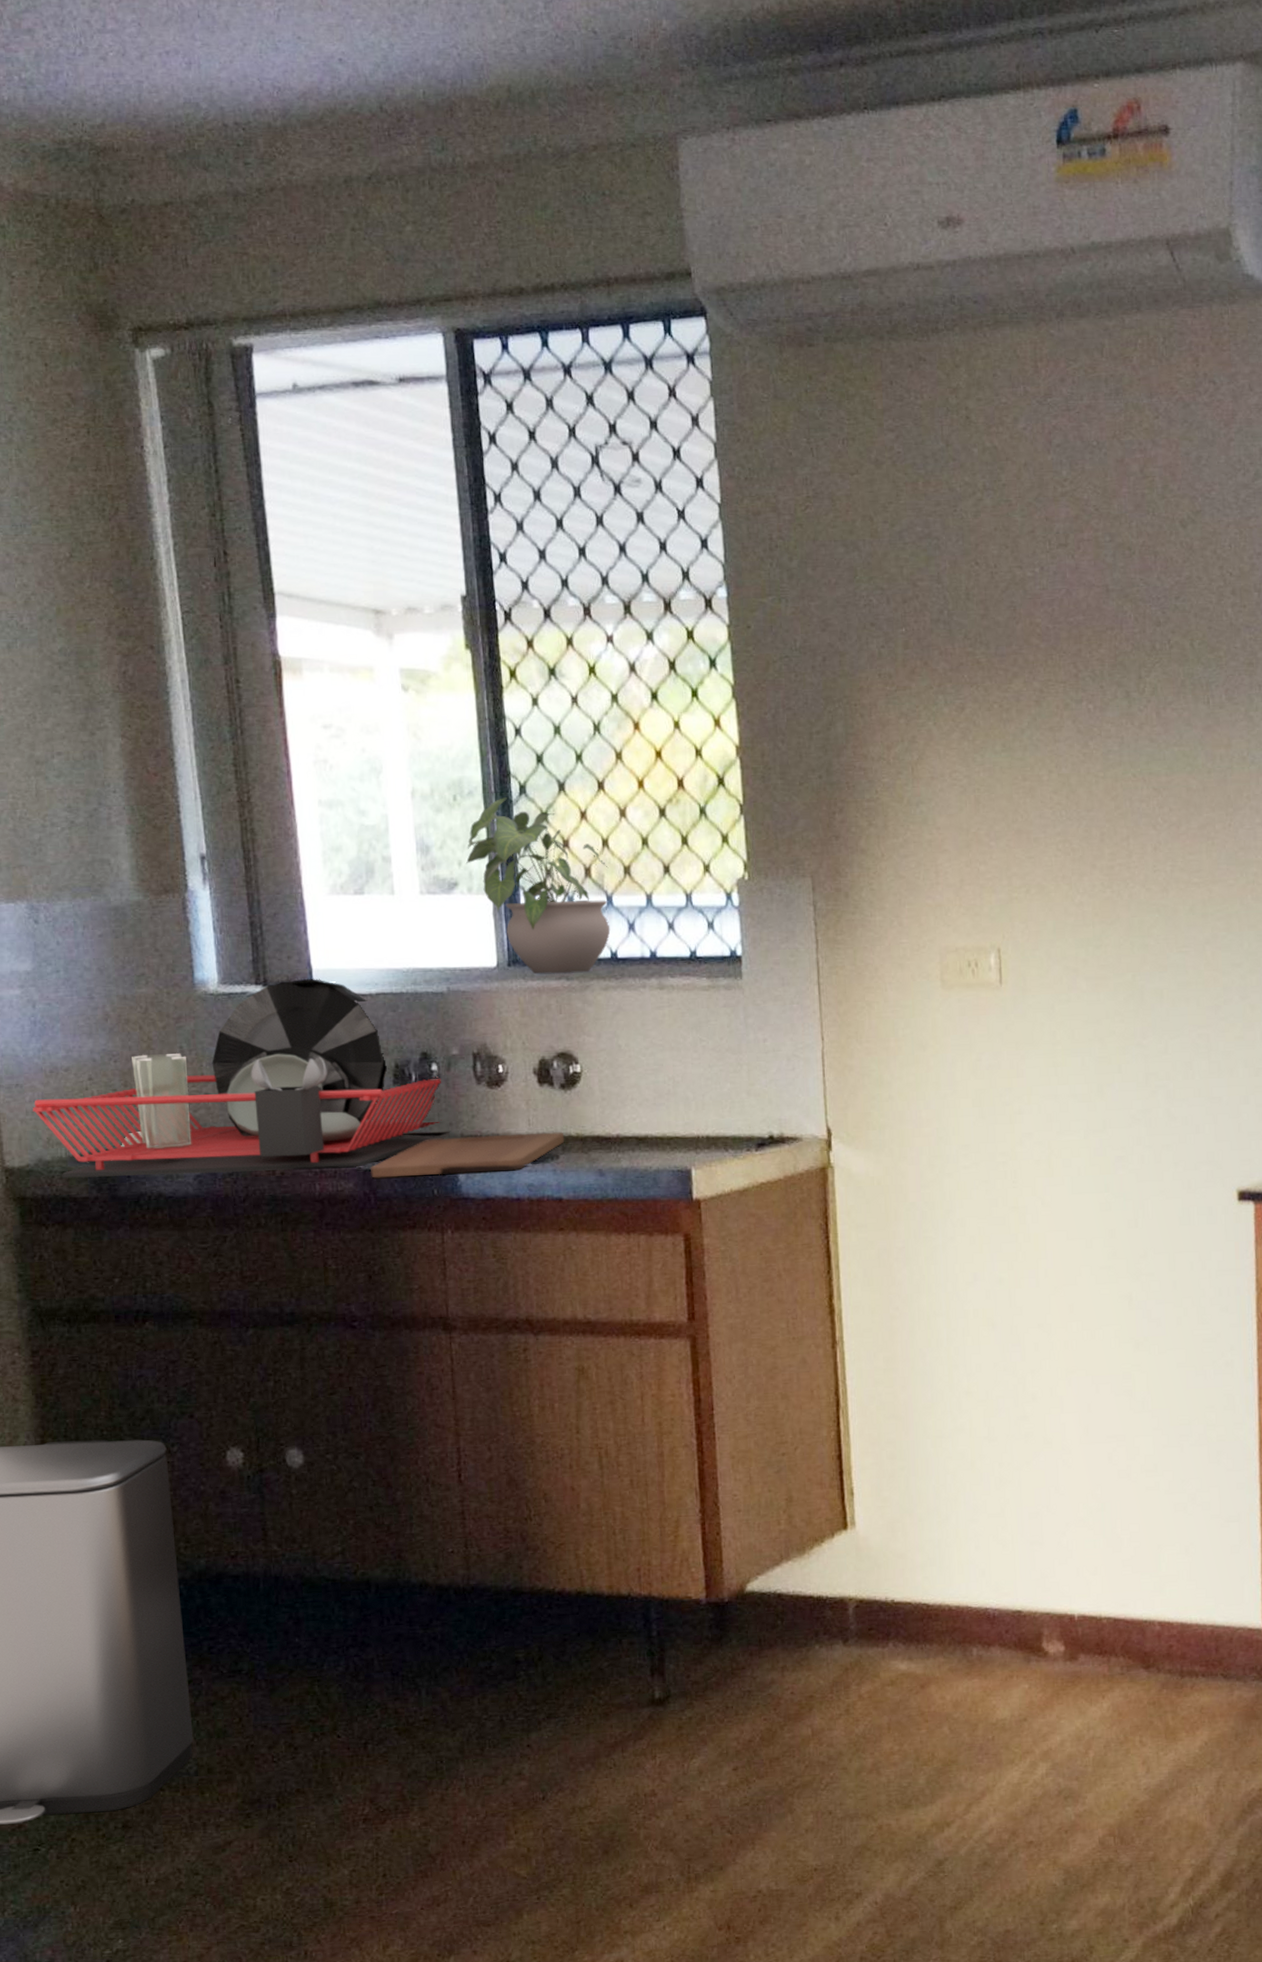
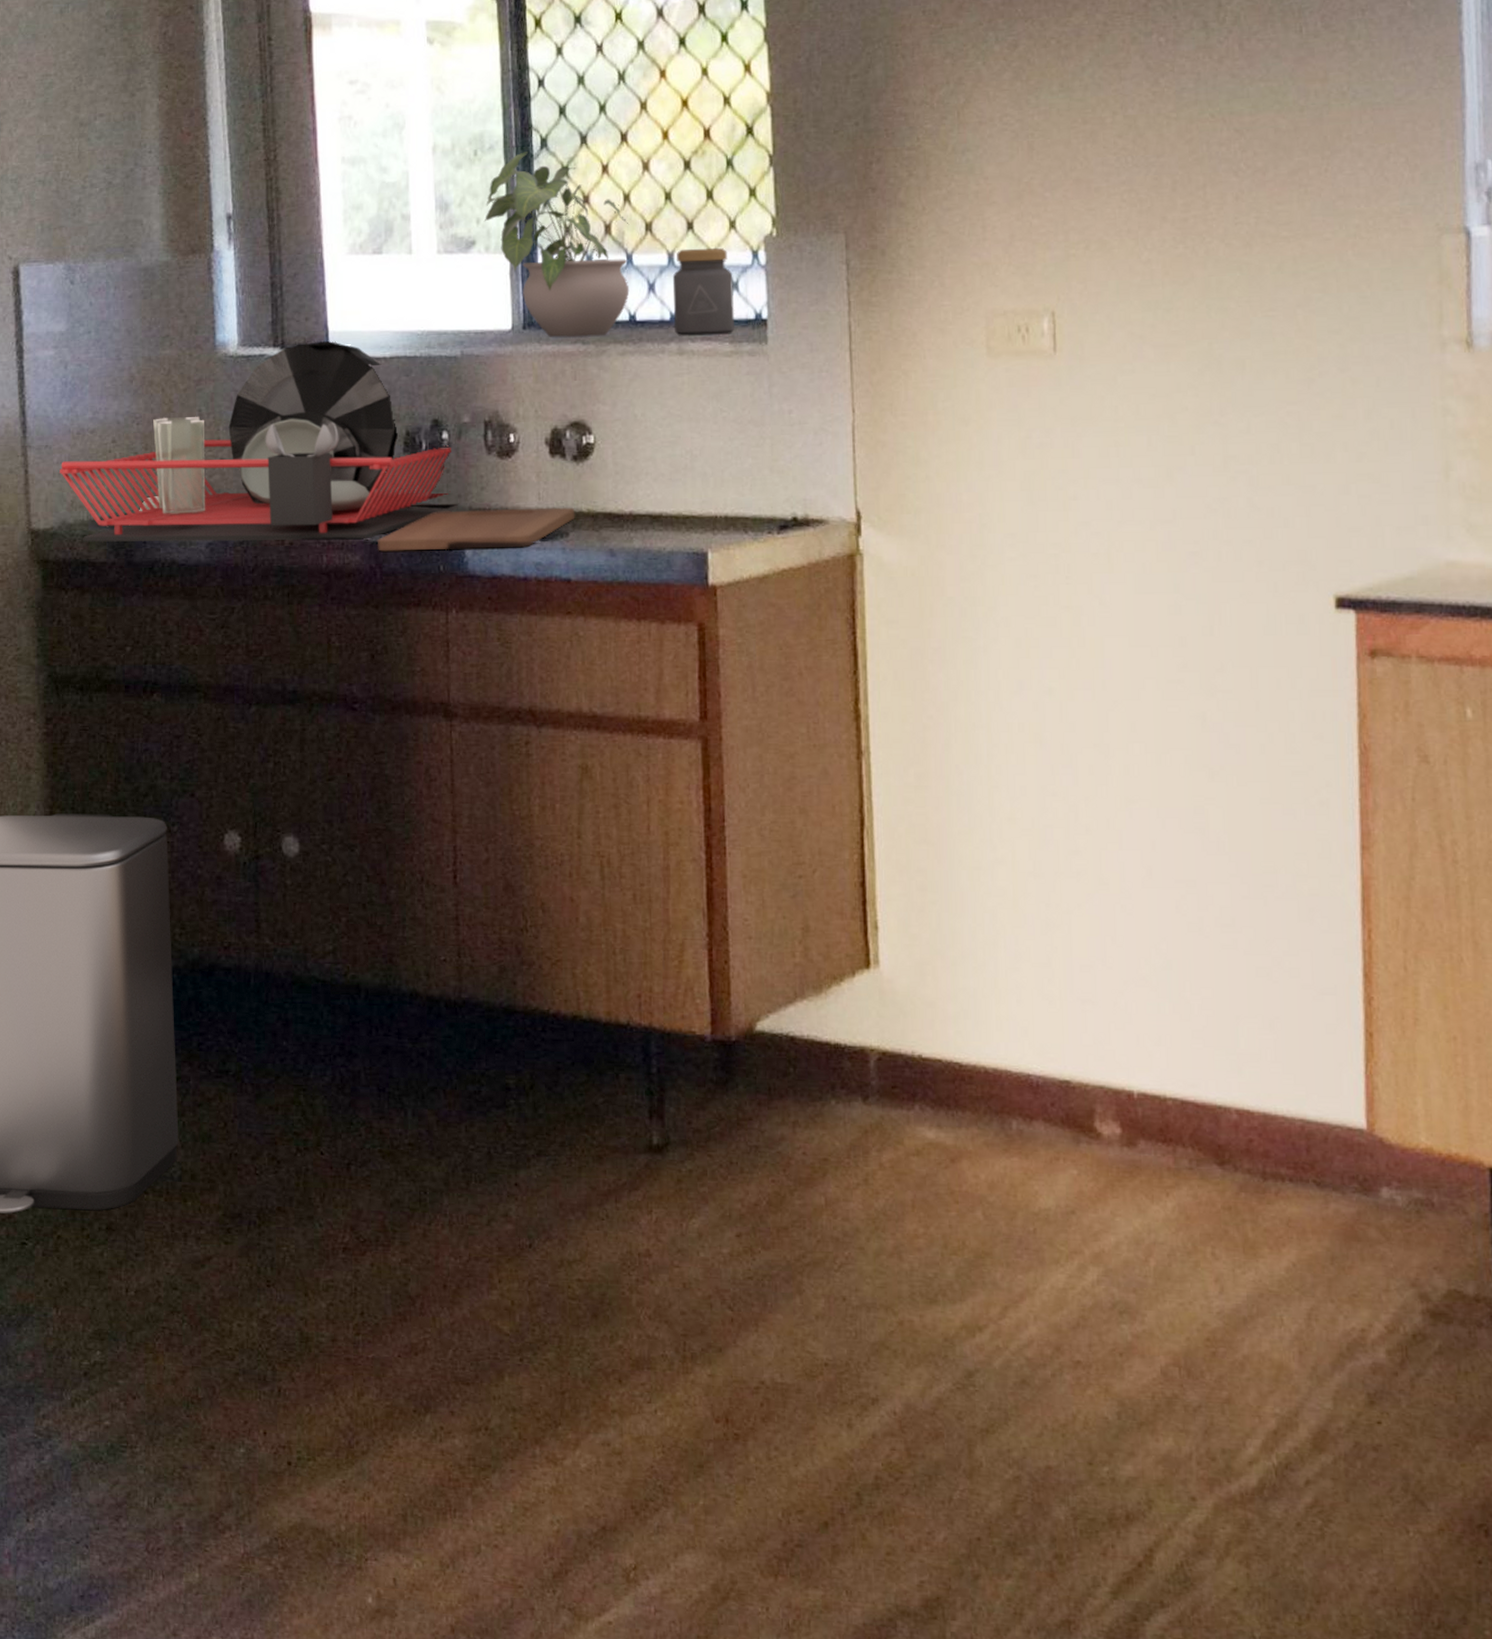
jar: none [651,890,711,972] -> present [672,248,734,336]

